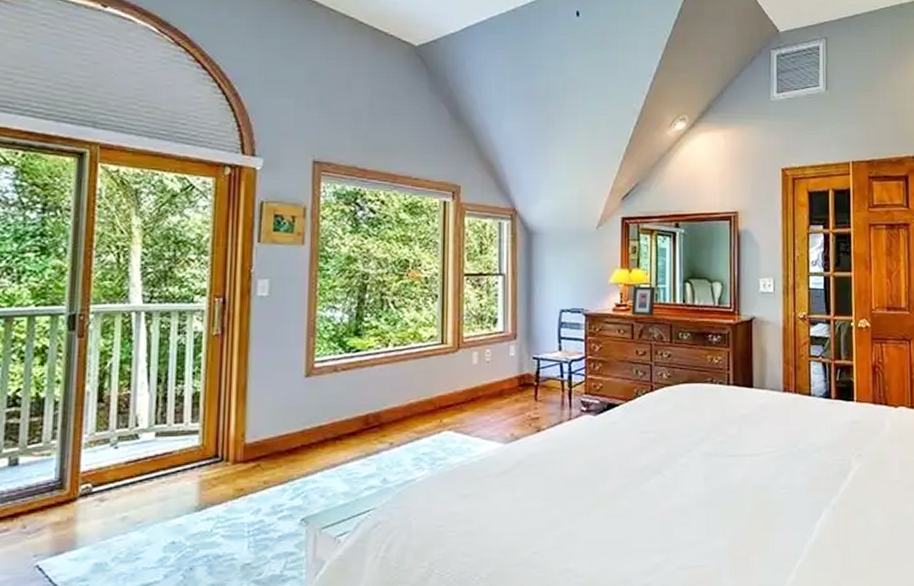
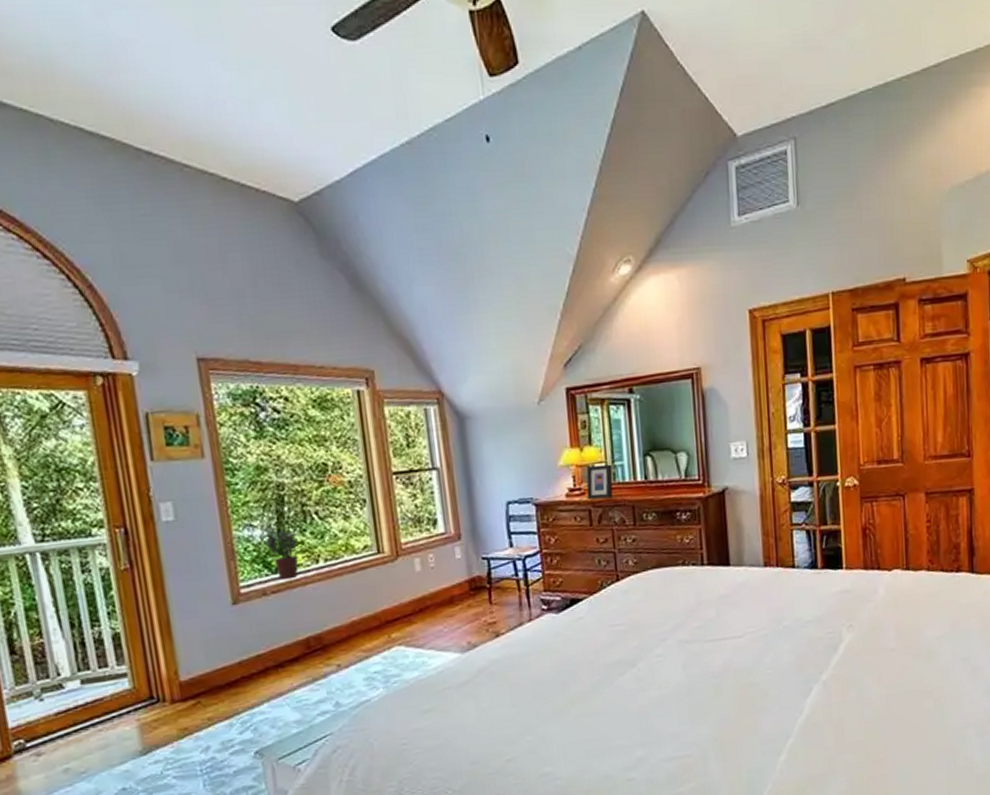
potted plant: none [341,314,373,359] -> present [261,530,299,581]

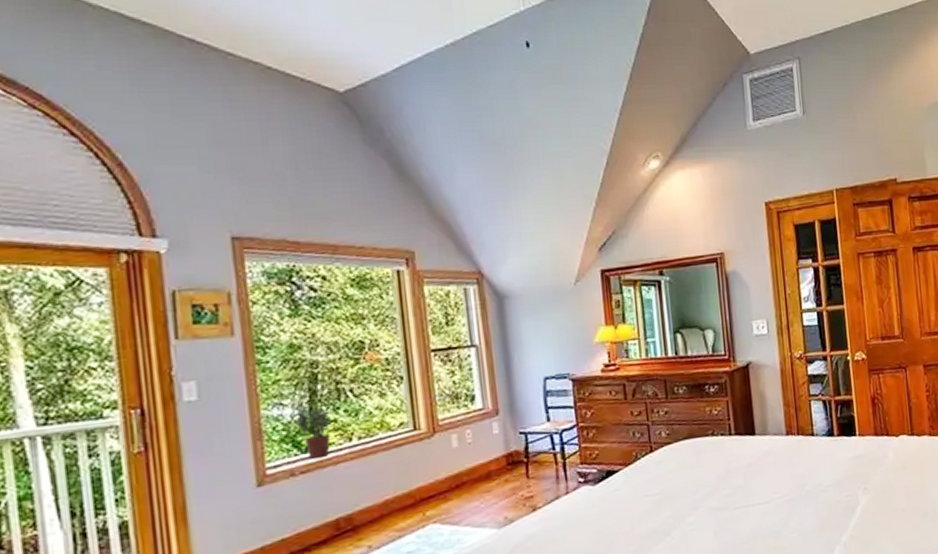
picture frame: present [586,464,613,500] -> none [620,341,646,375]

